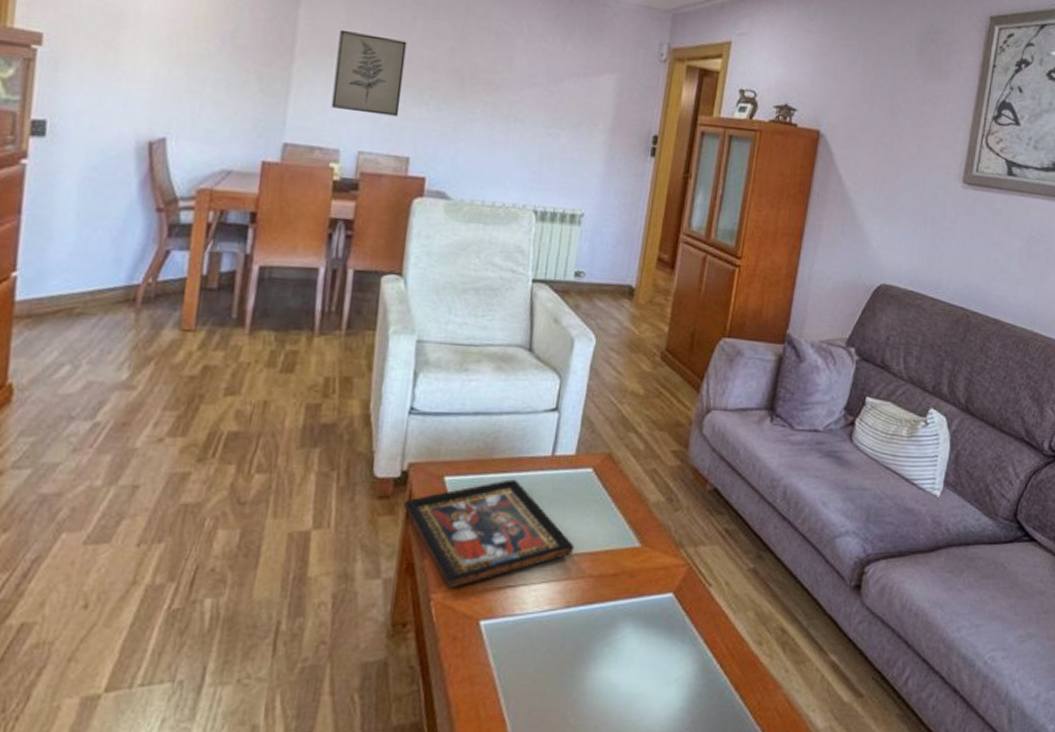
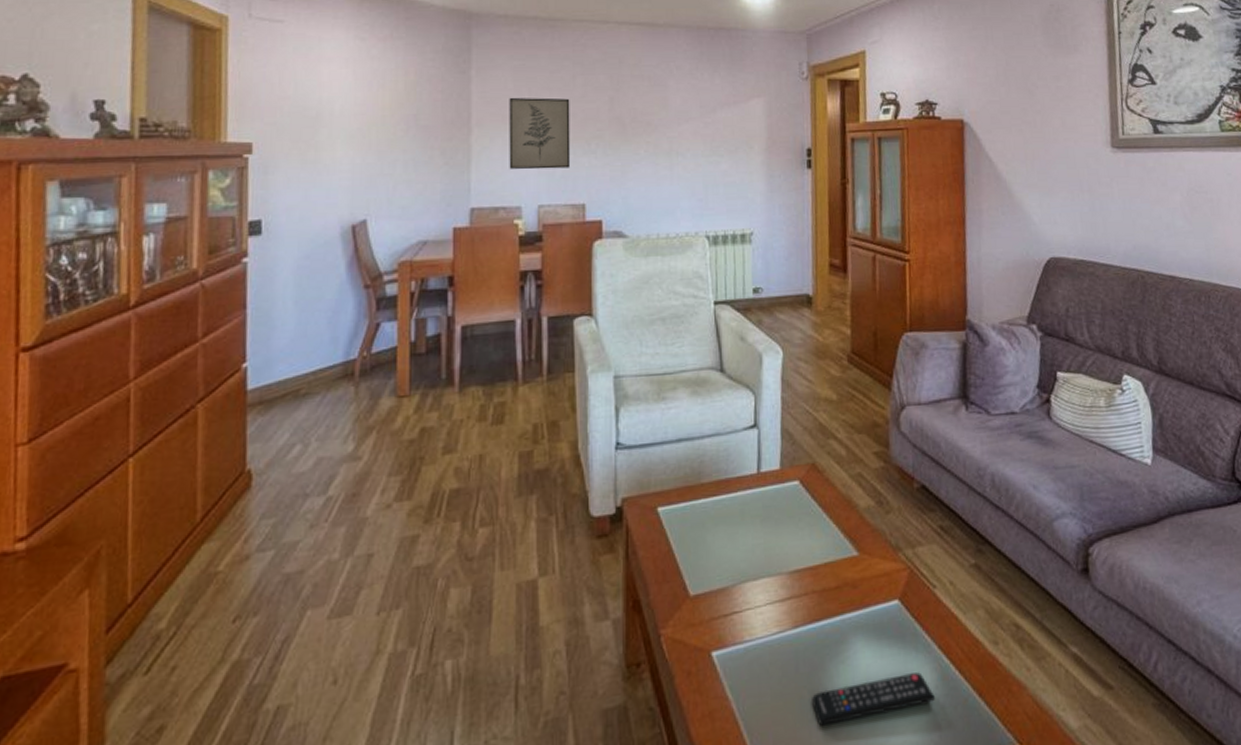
decorative tray: present [403,479,575,588] -> none [622,502,793,622]
remote control: none [572,662,693,701] -> present [812,672,935,726]

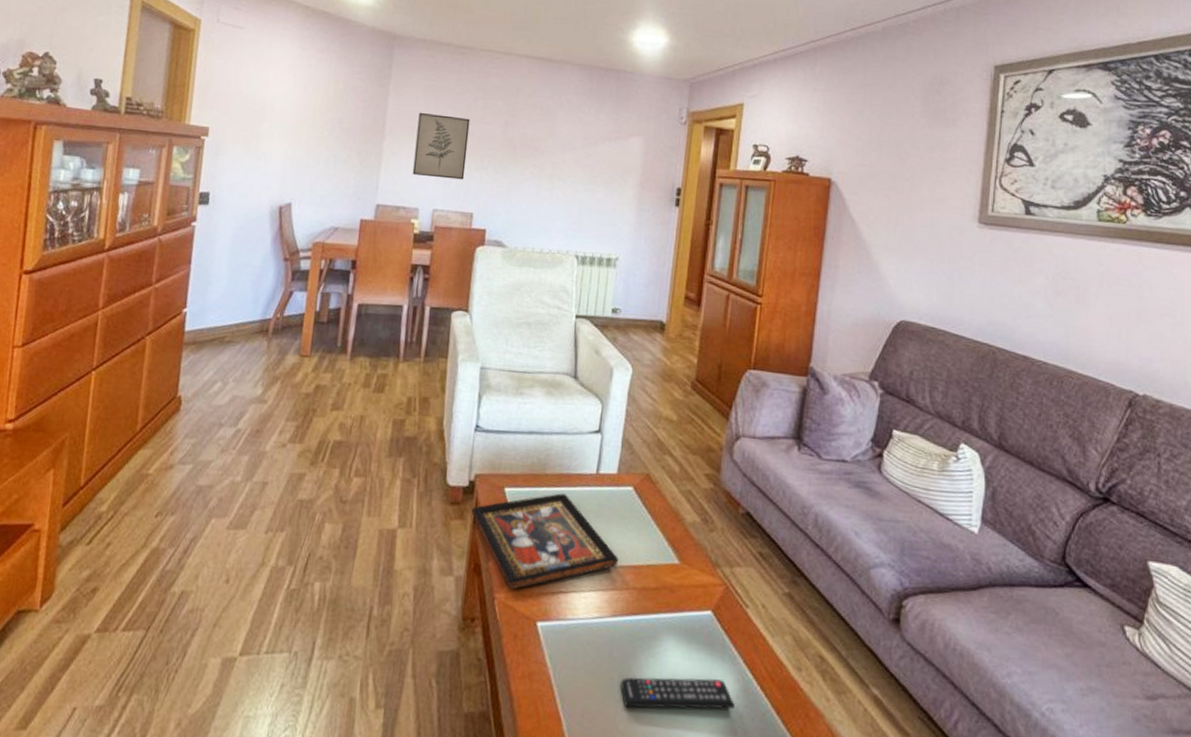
decorative tray: none [622,502,793,622] -> present [471,493,619,590]

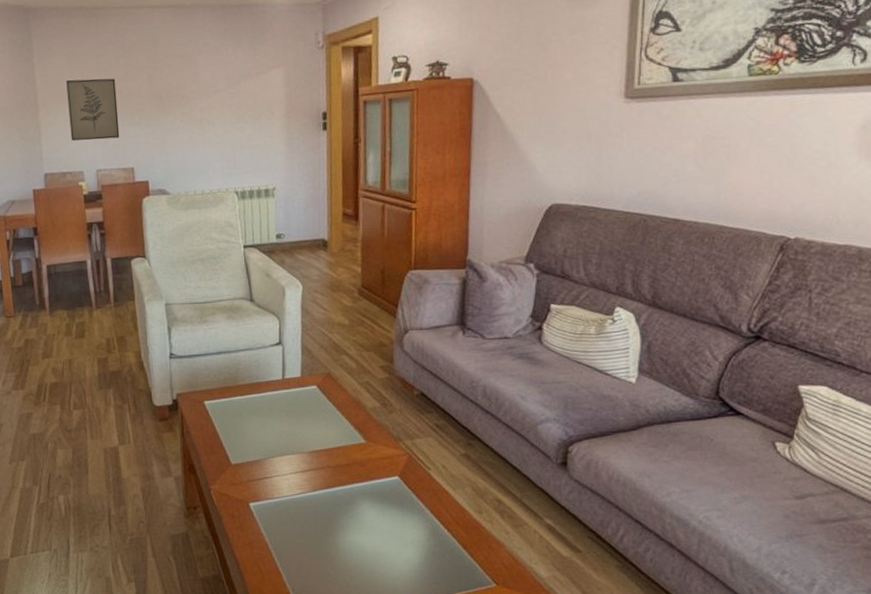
decorative tray: present [471,493,619,590] -> none [178,399,312,481]
remote control: present [621,677,735,710] -> none [327,528,426,558]

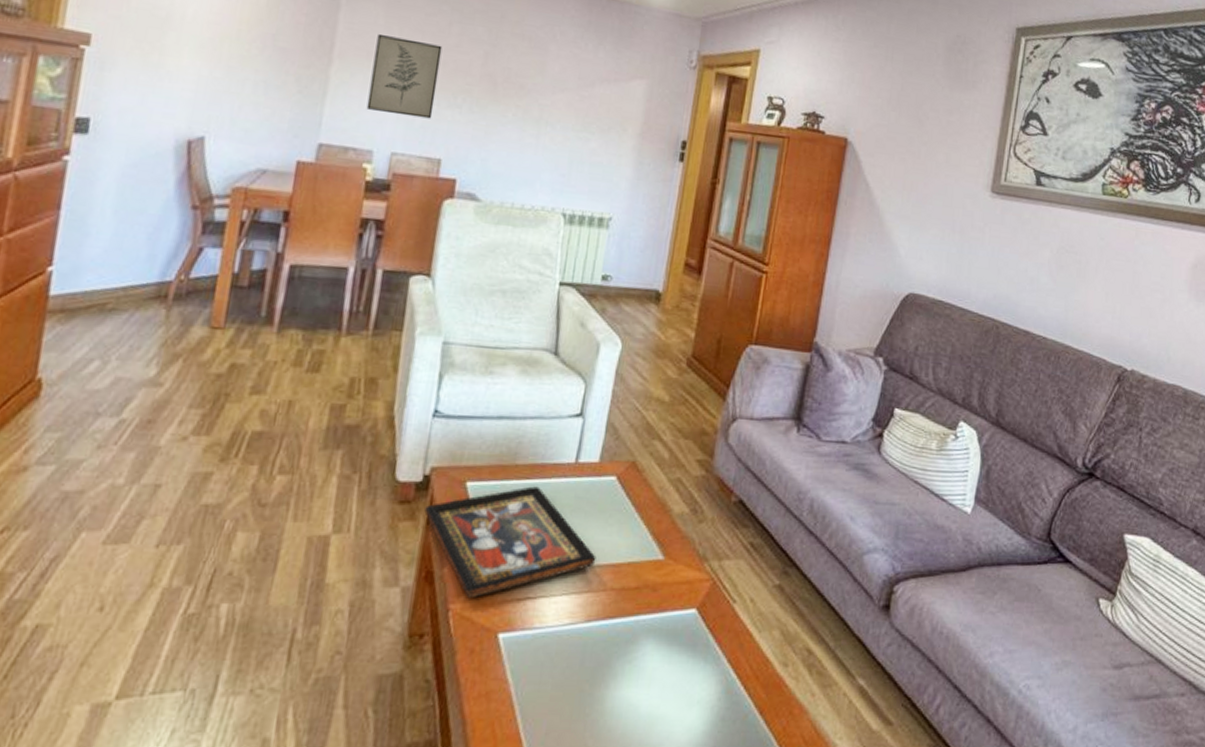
decorative tray: none [178,399,312,481] -> present [424,486,597,599]

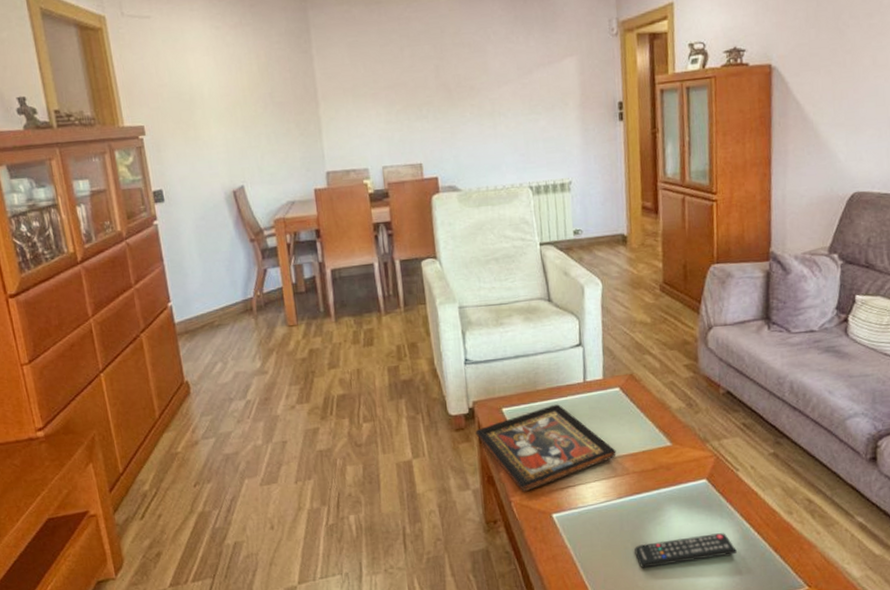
wall art: present [366,33,443,119] -> none [347,69,407,136]
remote control: none [591,682,716,721] -> present [634,533,737,568]

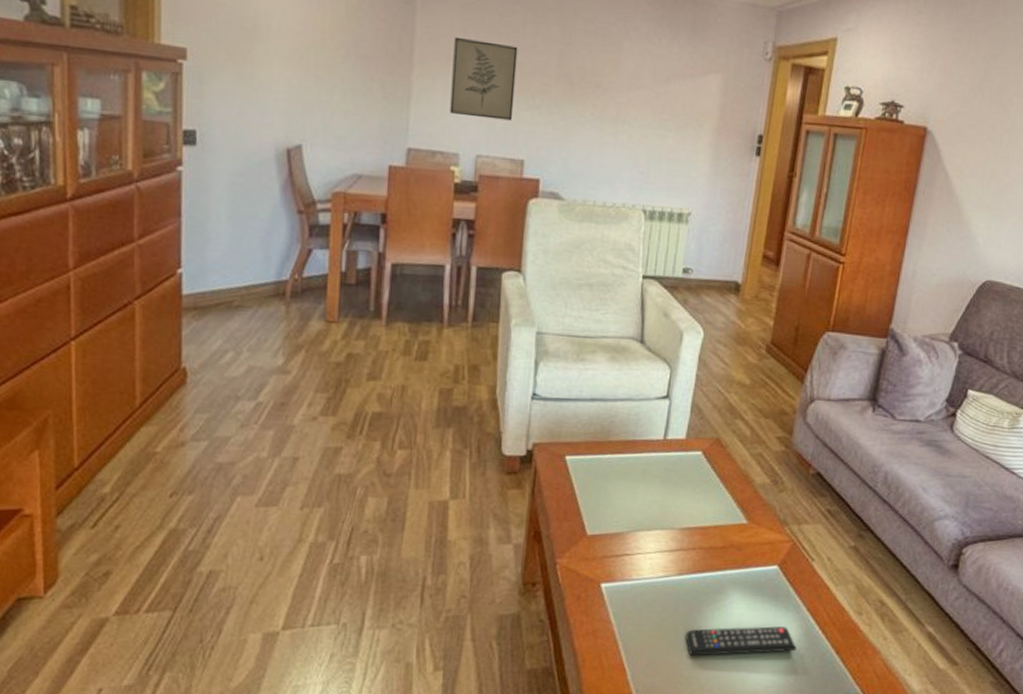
wall art: none [347,69,407,136] -> present [449,36,518,121]
decorative tray: present [475,404,616,492] -> none [529,460,686,555]

